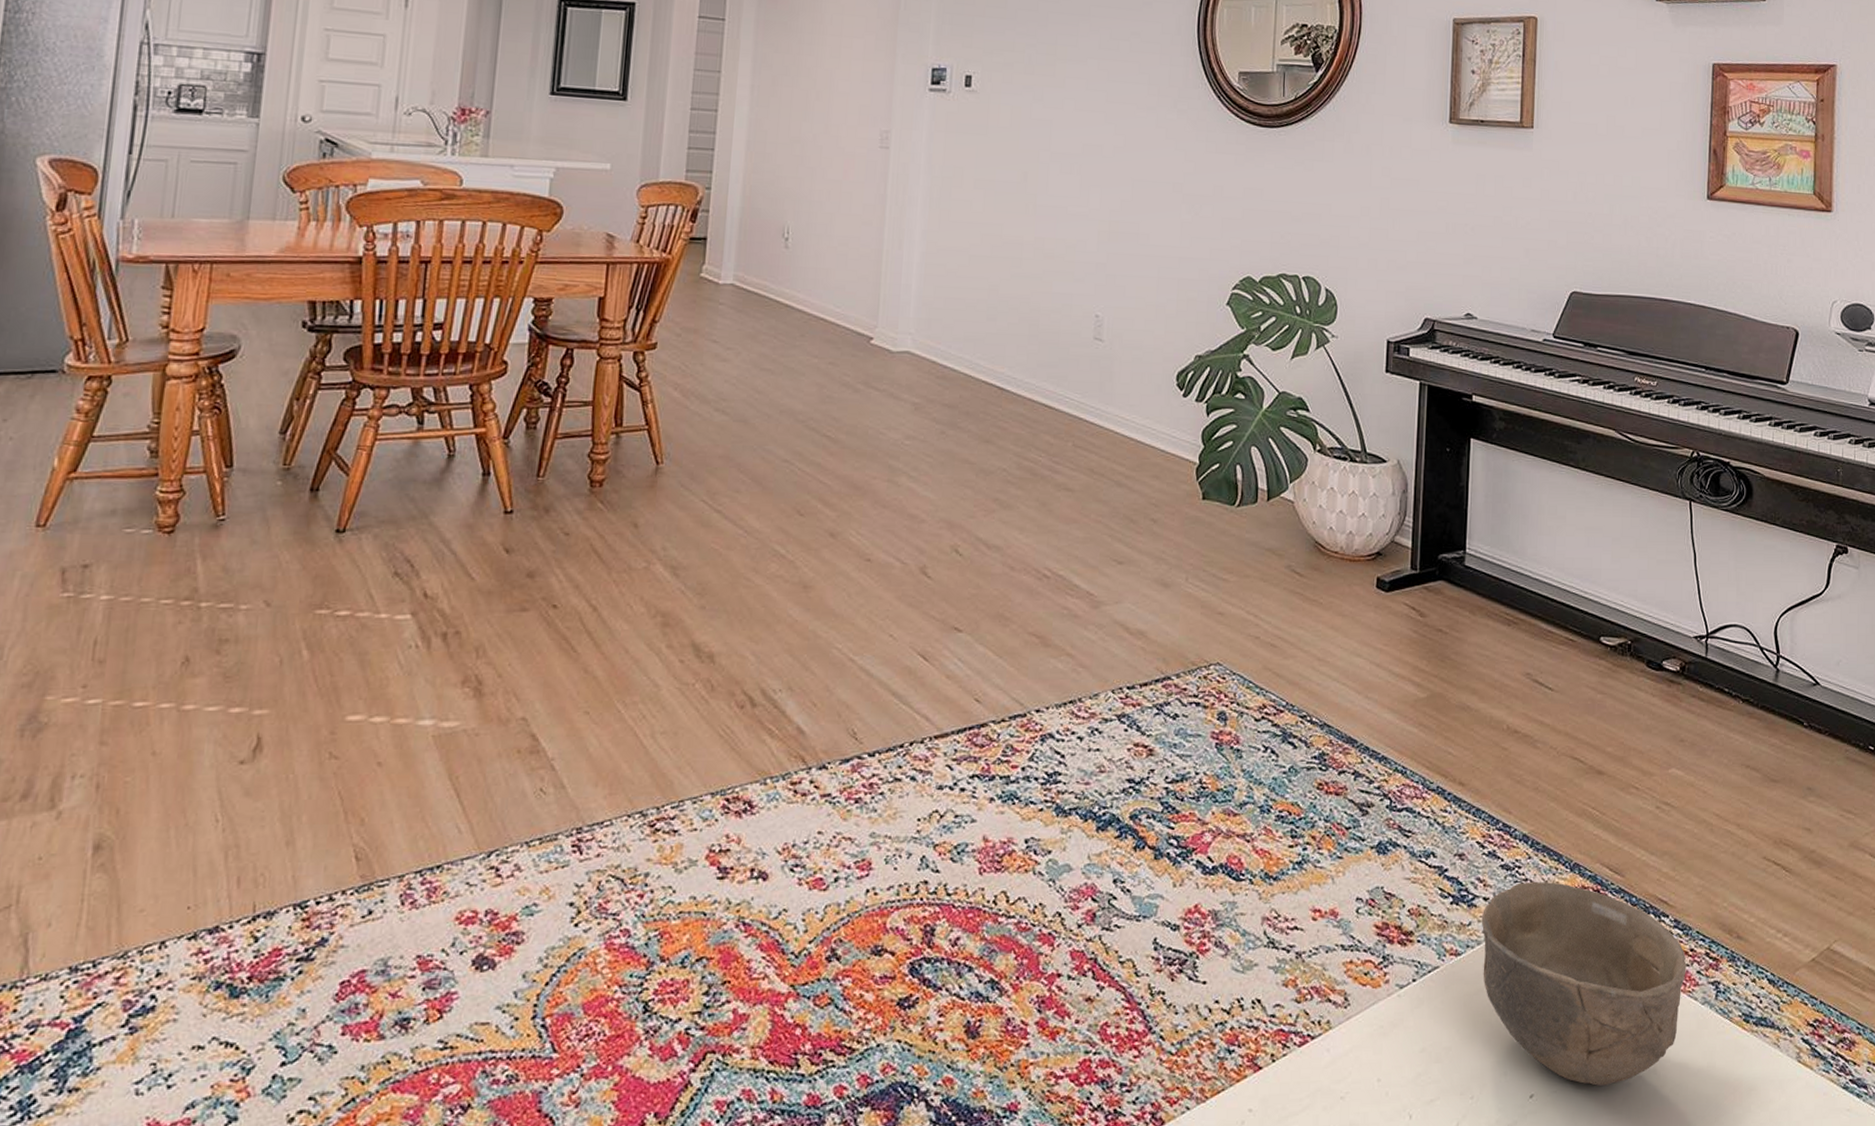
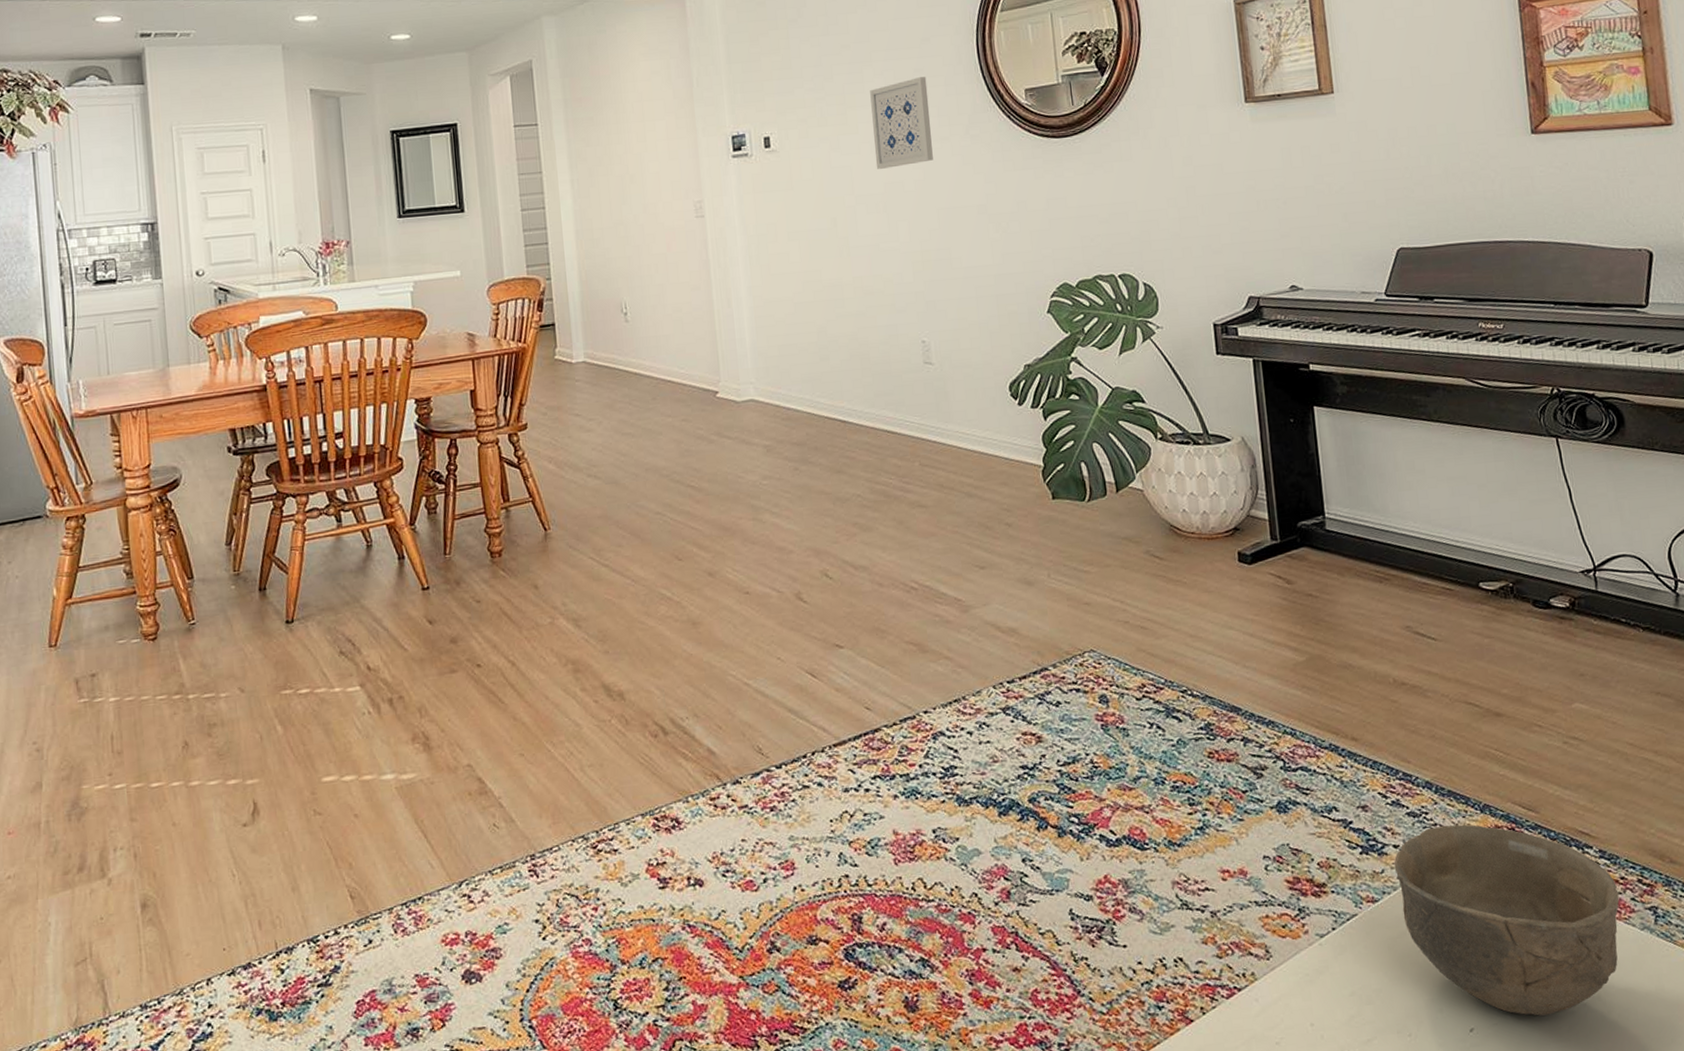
wall art: none [1077,40,1143,130] -> present [870,77,933,169]

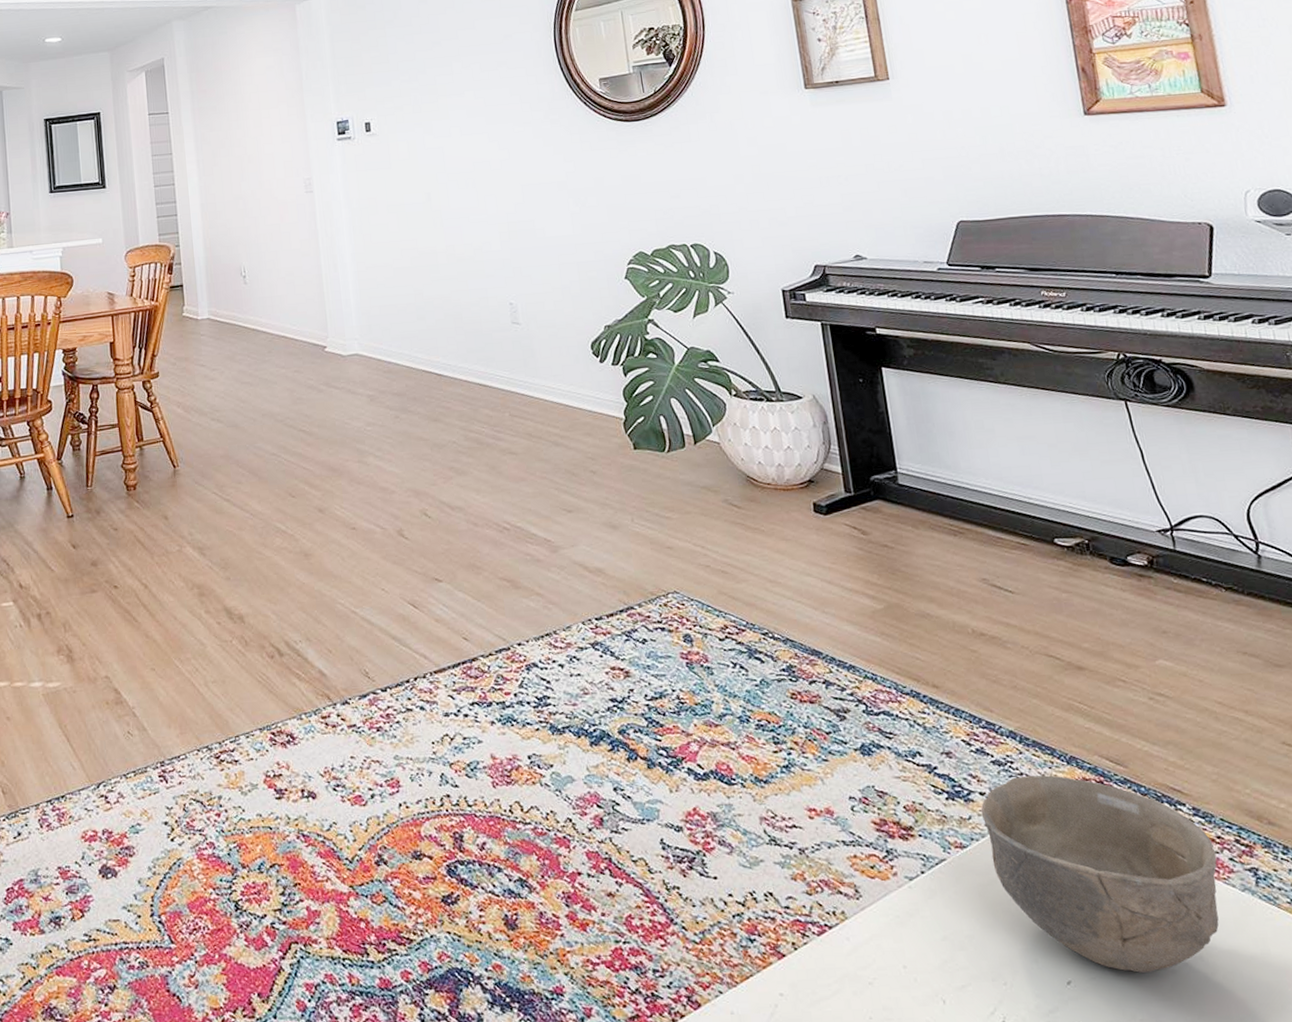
wall art: present [870,77,933,169] -> none [459,69,517,150]

